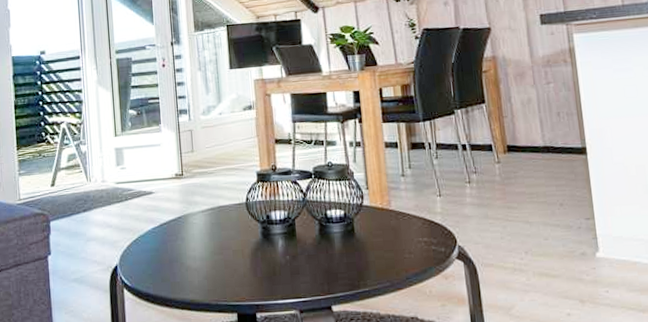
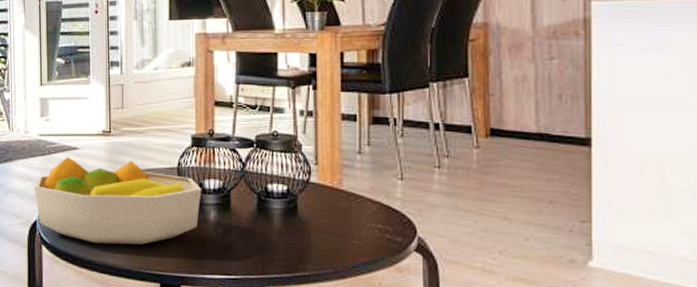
fruit bowl: none [113,200,270,282] -> present [34,157,202,245]

